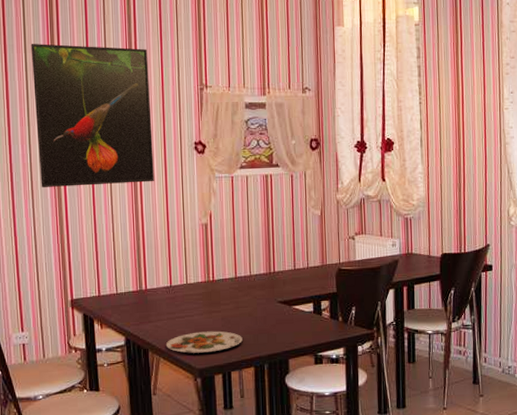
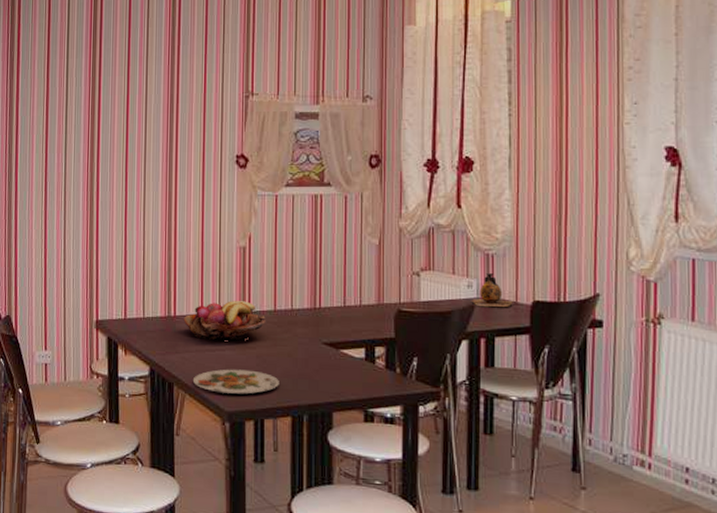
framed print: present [31,44,154,187] -> none [73,49,191,199]
fruit basket: none [154,271,228,308] -> present [183,301,266,340]
vase: none [395,233,427,262] -> present [471,272,513,308]

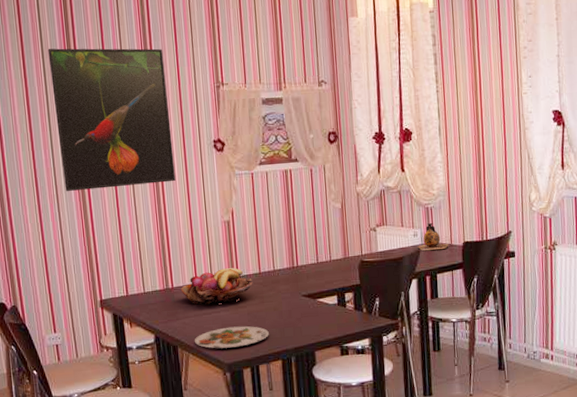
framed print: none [73,49,191,199] -> present [48,48,175,191]

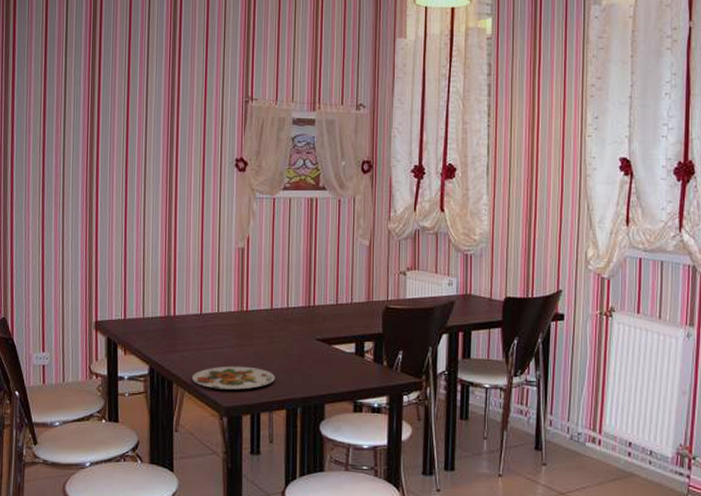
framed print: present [48,48,175,191] -> none [71,48,192,200]
fruit basket: present [180,268,253,305] -> none [183,300,263,338]
vase: present [417,222,449,251] -> none [451,271,488,304]

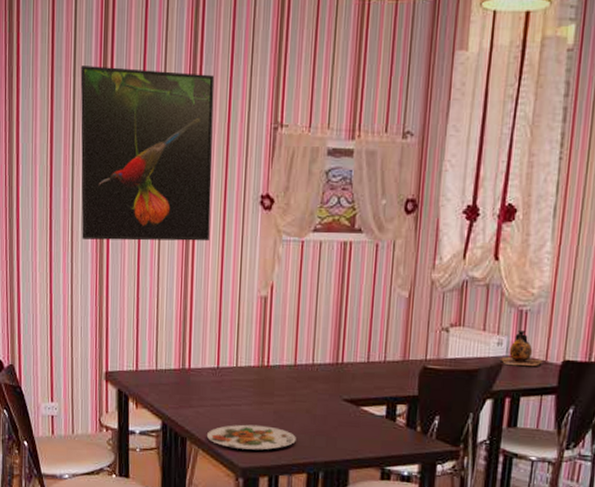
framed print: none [71,48,192,200] -> present [80,66,215,242]
vase: none [451,271,488,304] -> present [499,329,543,367]

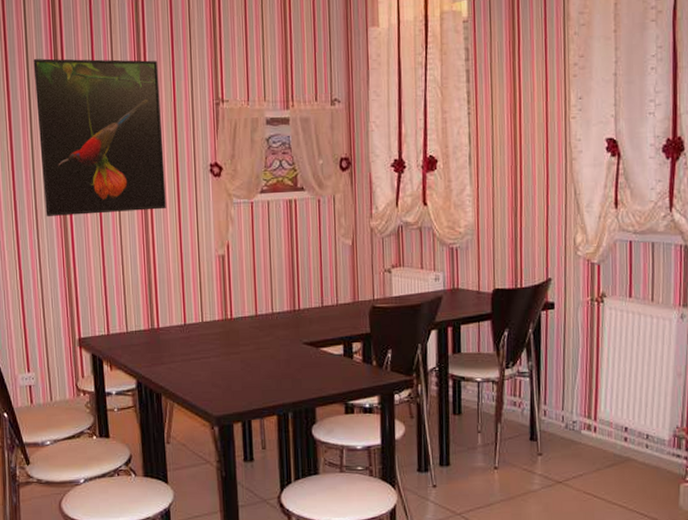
plate: present [206,424,296,451] -> none [180,374,264,399]
vase: present [499,329,543,367] -> none [438,265,476,298]

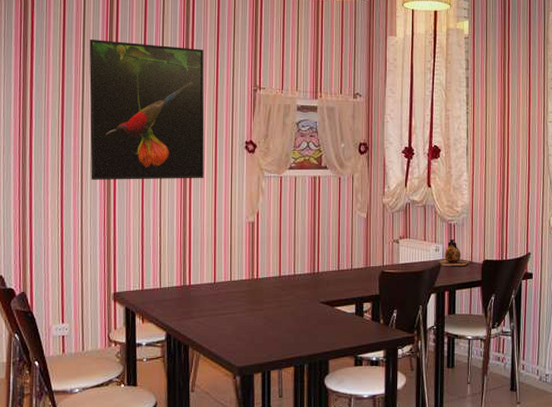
vase: none [438,265,476,298] -> present [438,238,469,267]

